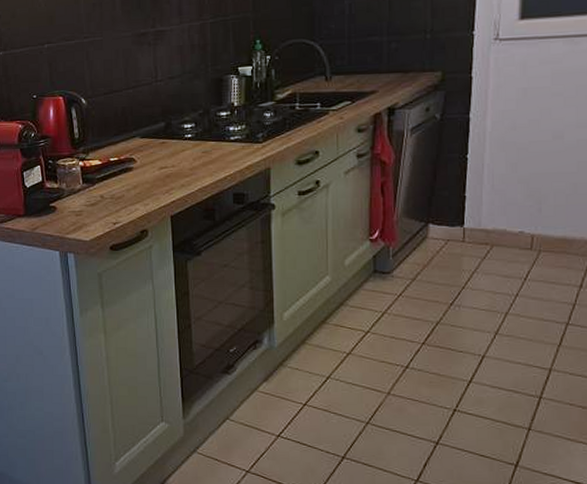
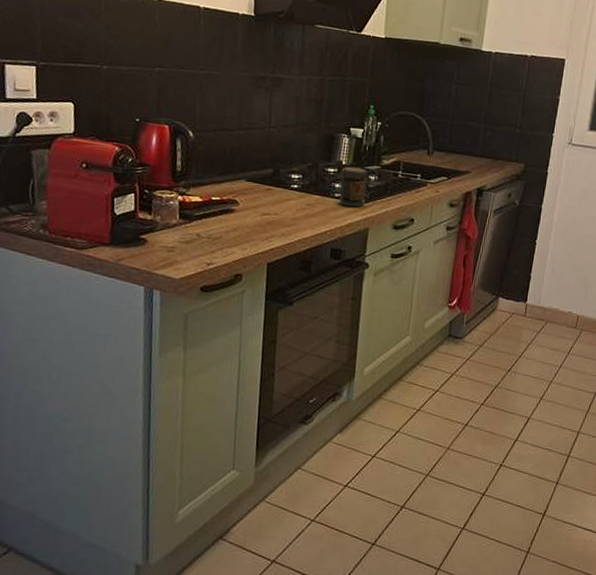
jar: none [234,106,263,148] -> present [339,166,368,207]

